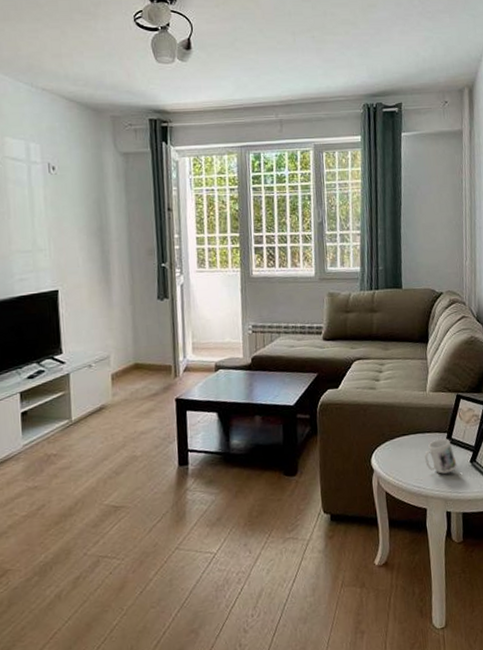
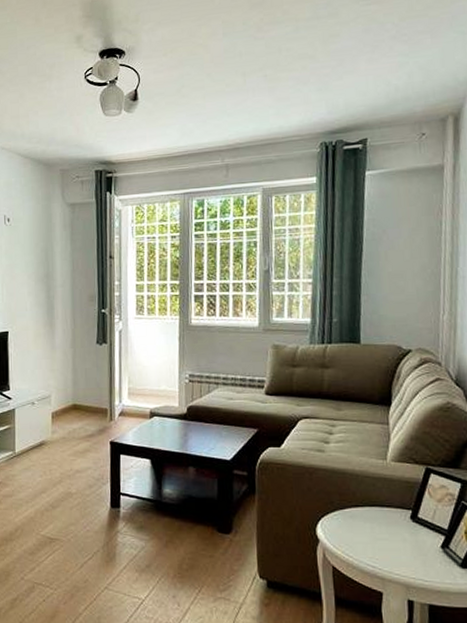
mug: present [425,439,457,474] -> none [382,517,424,556]

